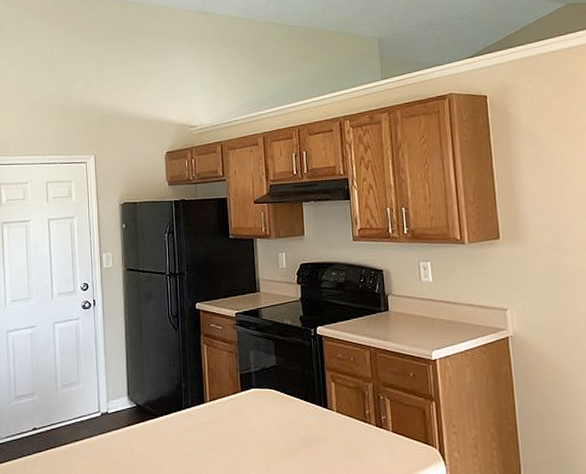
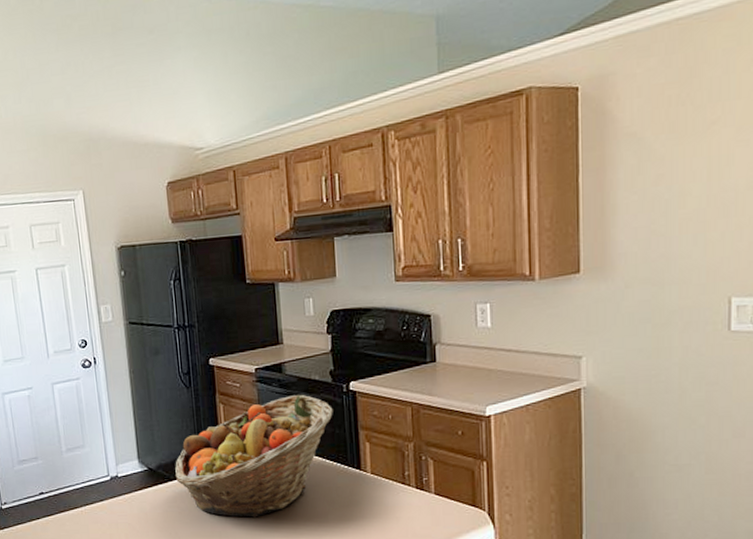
fruit basket: none [161,337,303,454] -> present [175,394,333,518]

